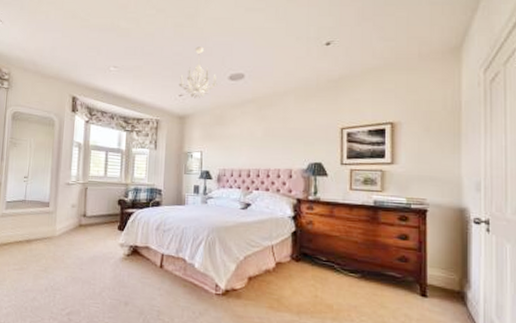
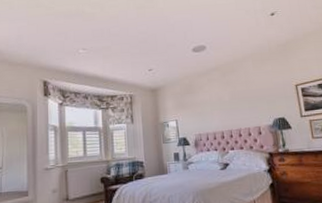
chandelier: present [178,47,217,99] -> none [147,24,183,72]

